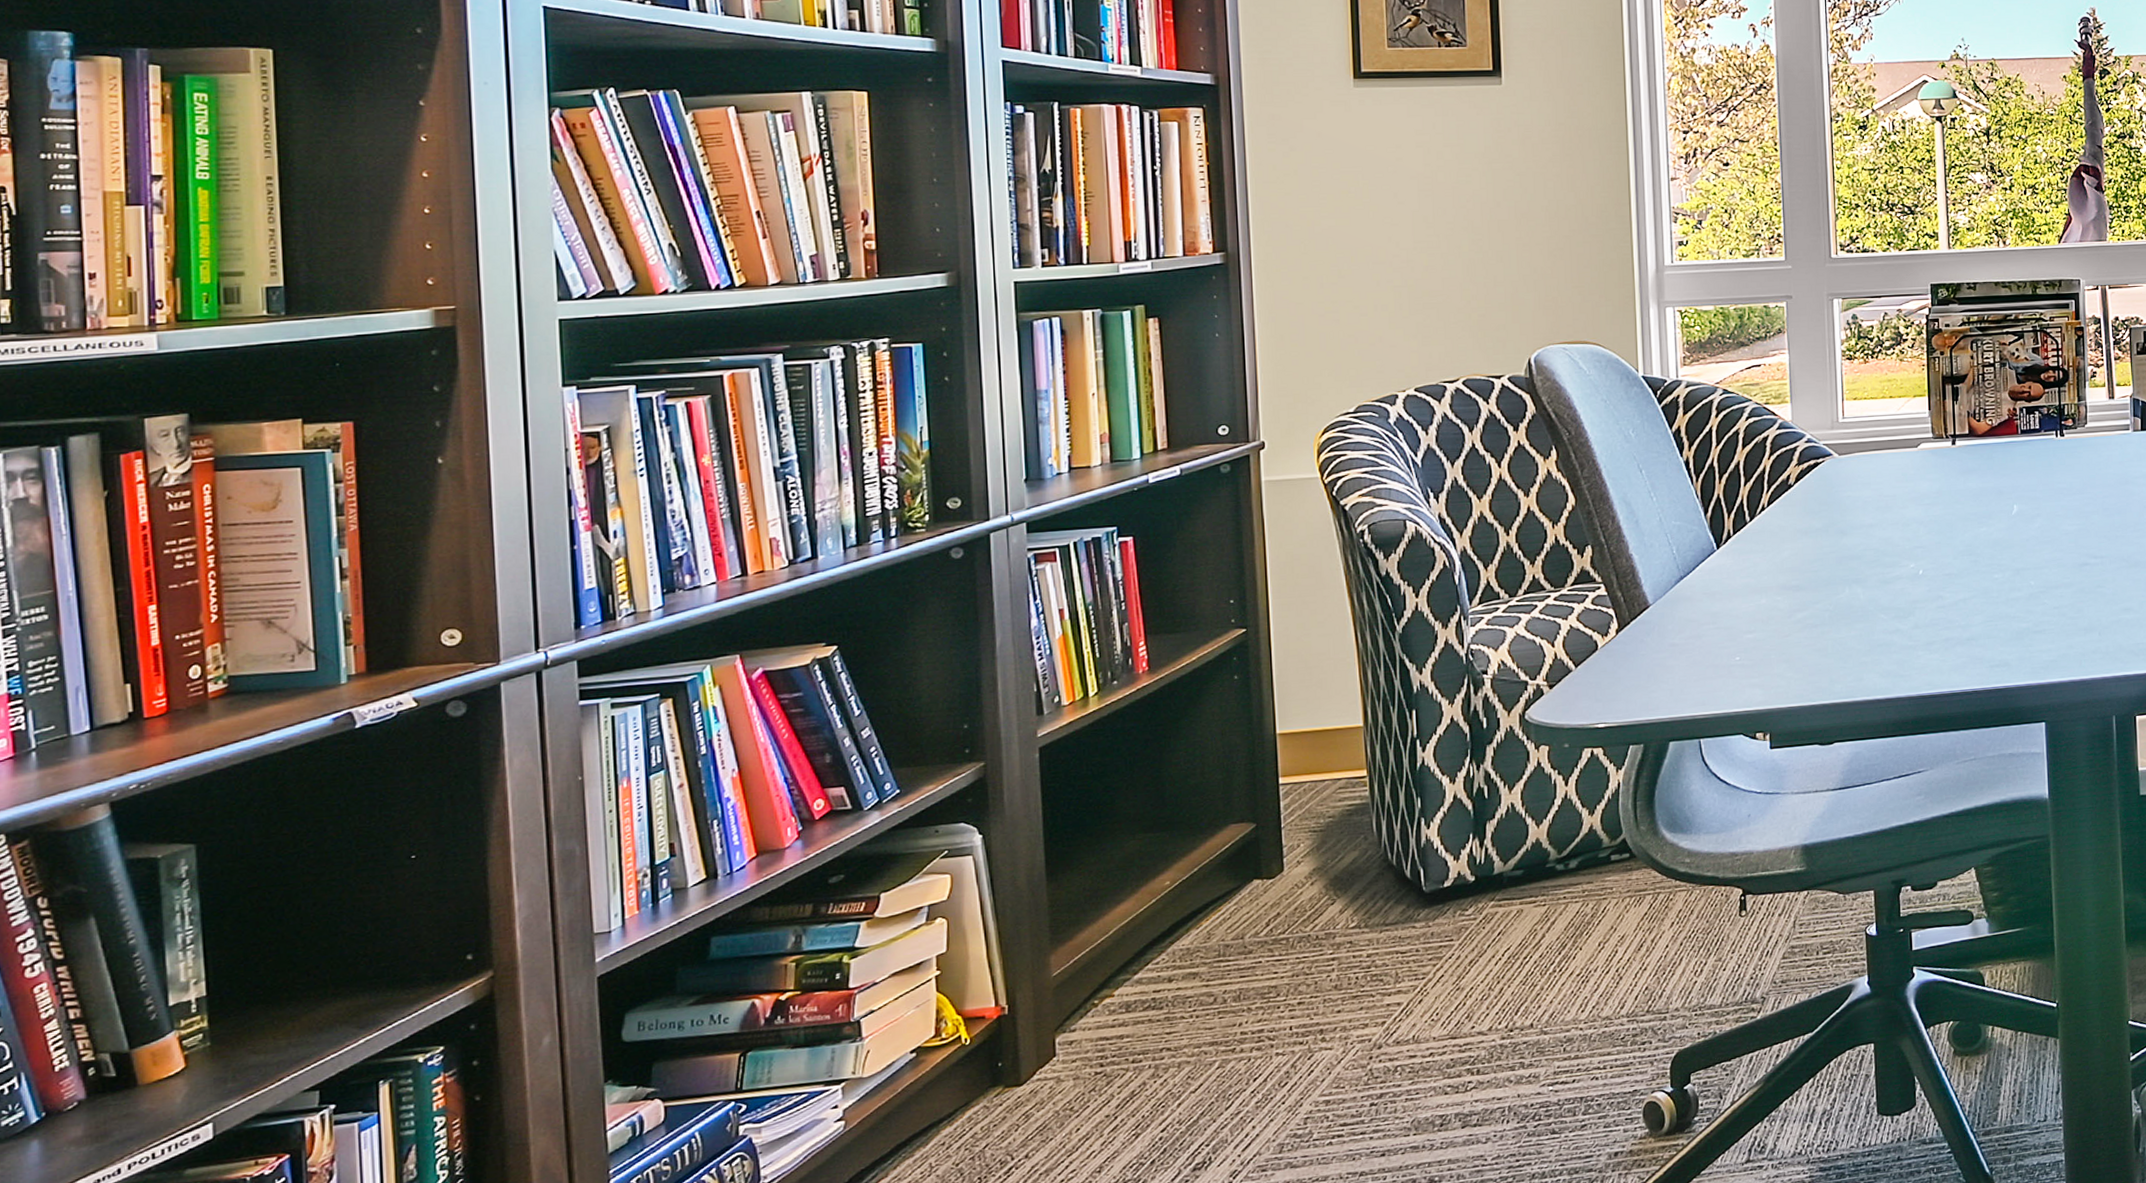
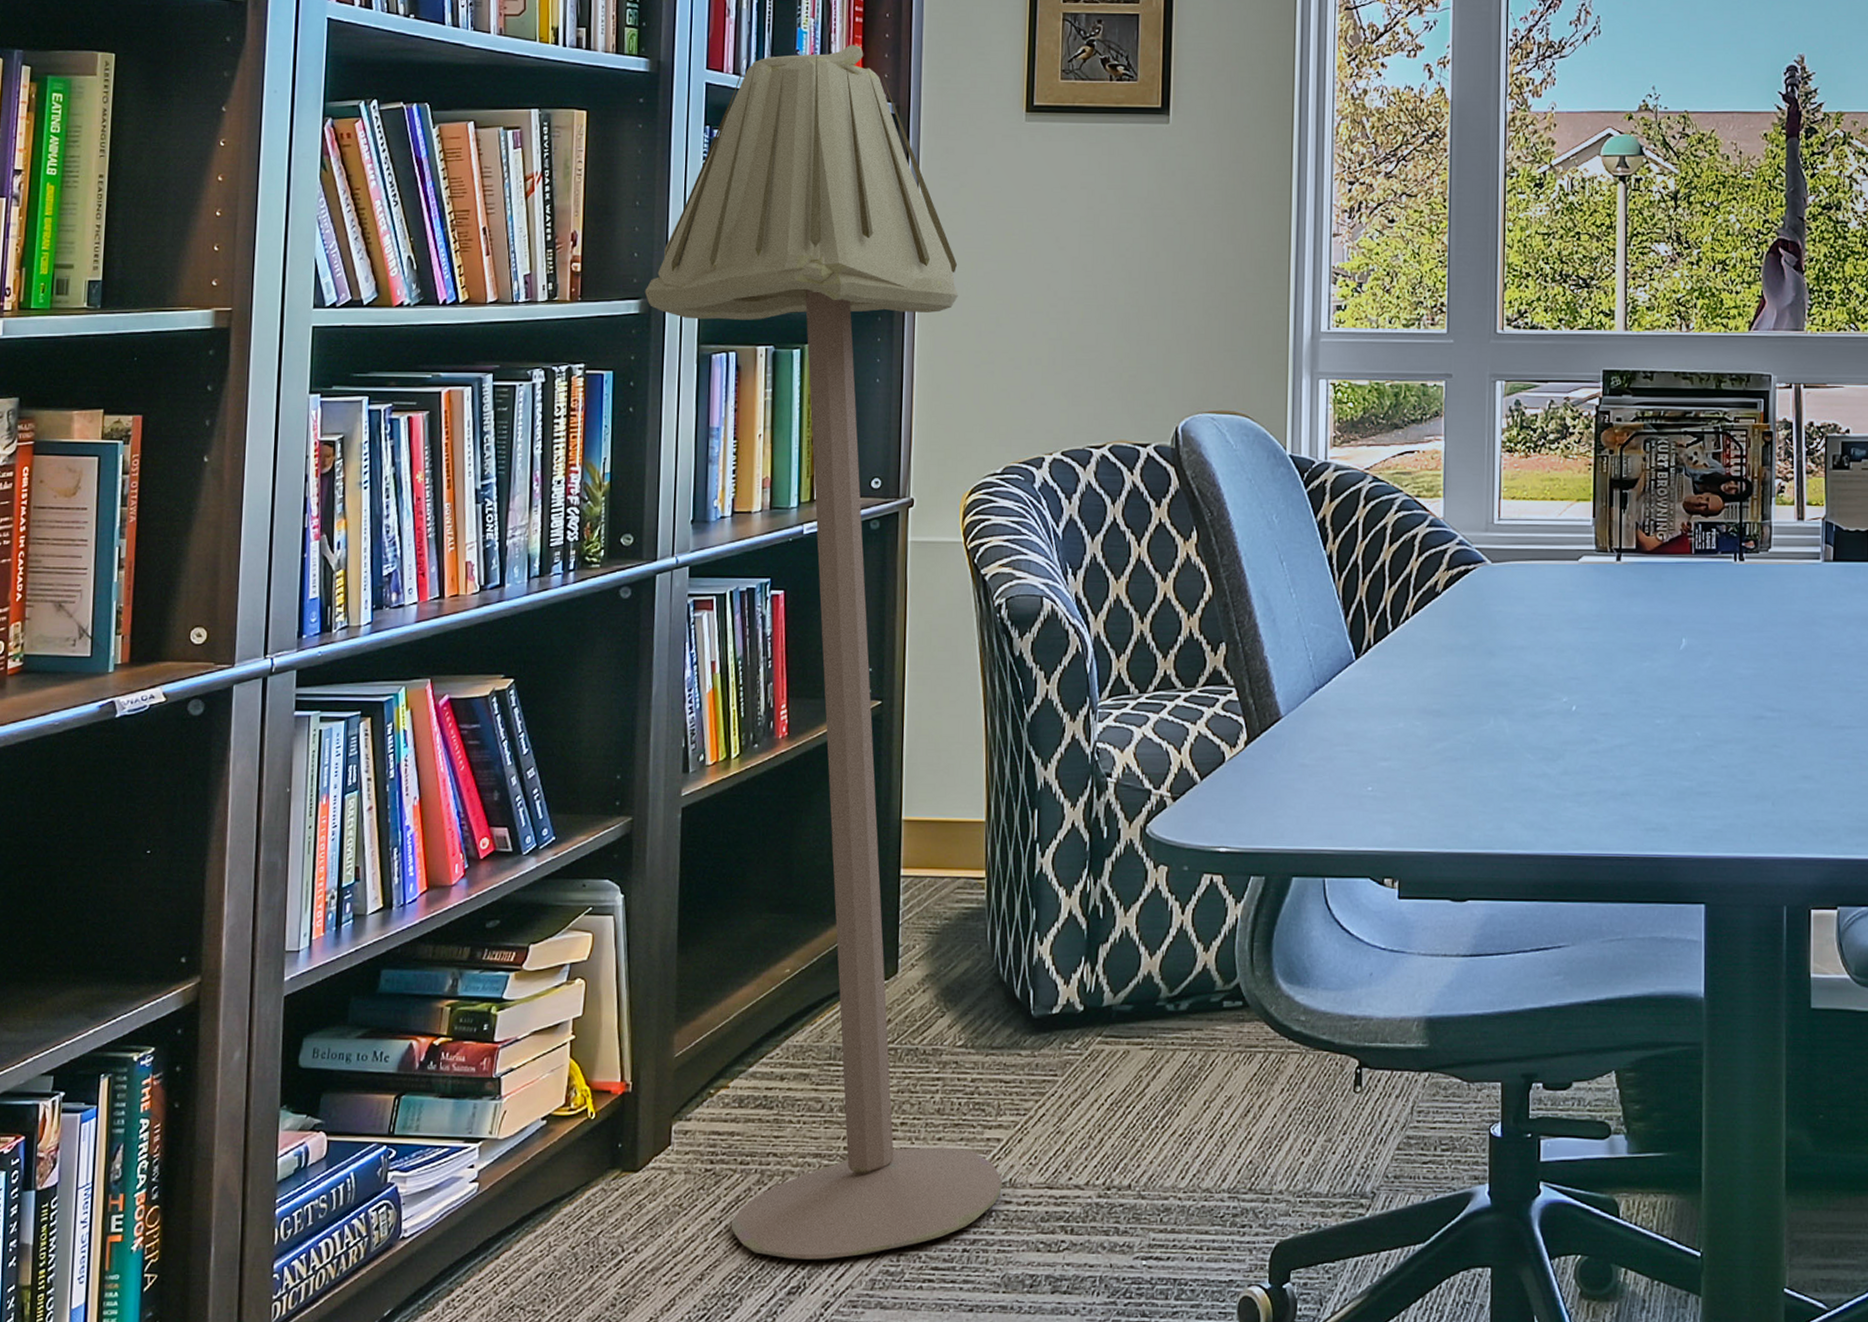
floor lamp: none [951,19,1406,1140] -> present [644,44,1002,1260]

